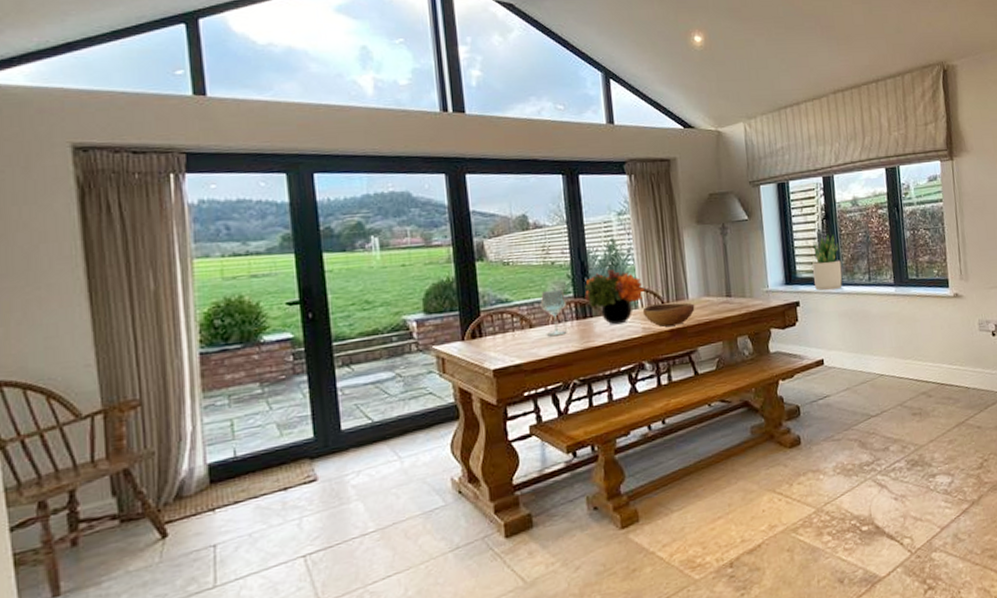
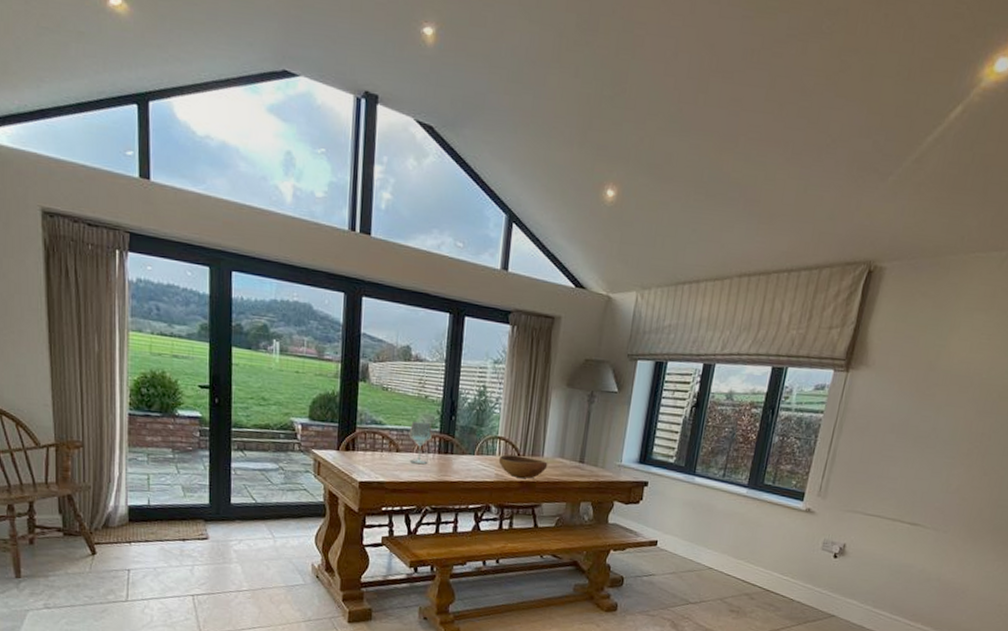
flower arrangement: present [584,269,645,325] -> none [449,413,505,466]
planter: present [812,233,843,292] -> none [667,422,702,479]

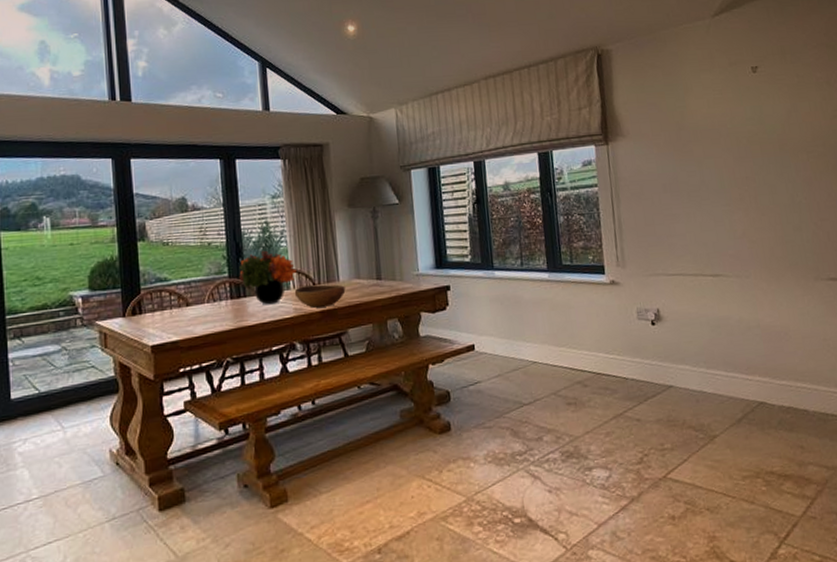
wine glass: present [408,421,432,465] -> none [196,269,222,315]
flower arrangement: none [449,413,505,466] -> present [238,250,297,305]

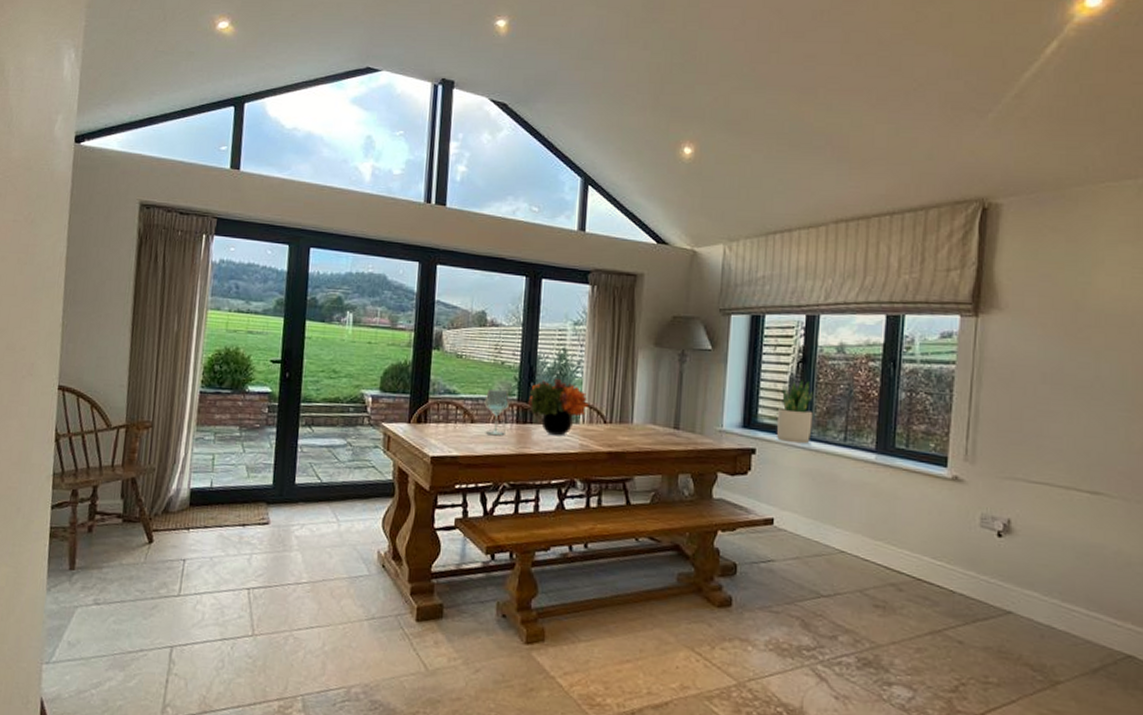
wine glass: none [196,269,222,315] -> present [484,389,509,436]
bowl: present [294,284,346,308] -> none [583,422,638,448]
planter: none [463,218,494,276] -> present [776,379,814,445]

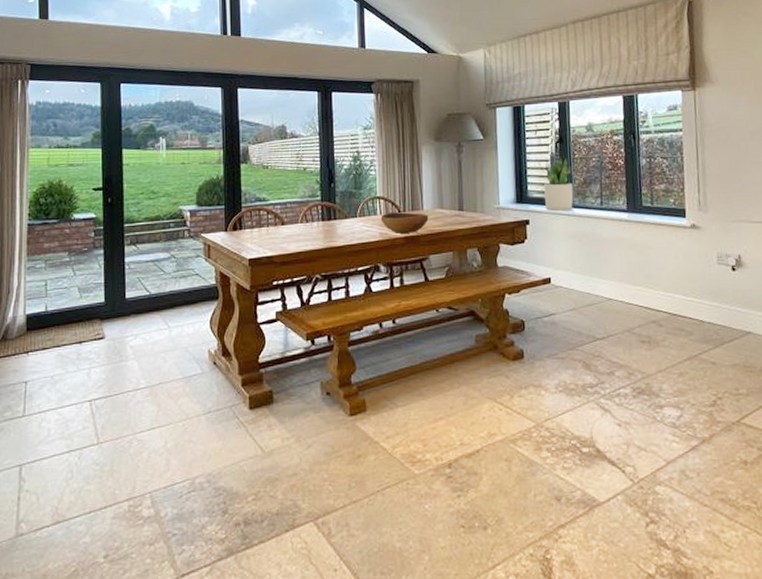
wine glass: present [484,389,509,436] -> none [292,192,314,234]
flower arrangement: present [528,378,589,436] -> none [330,177,384,228]
bowl: none [583,422,638,448] -> present [380,212,429,233]

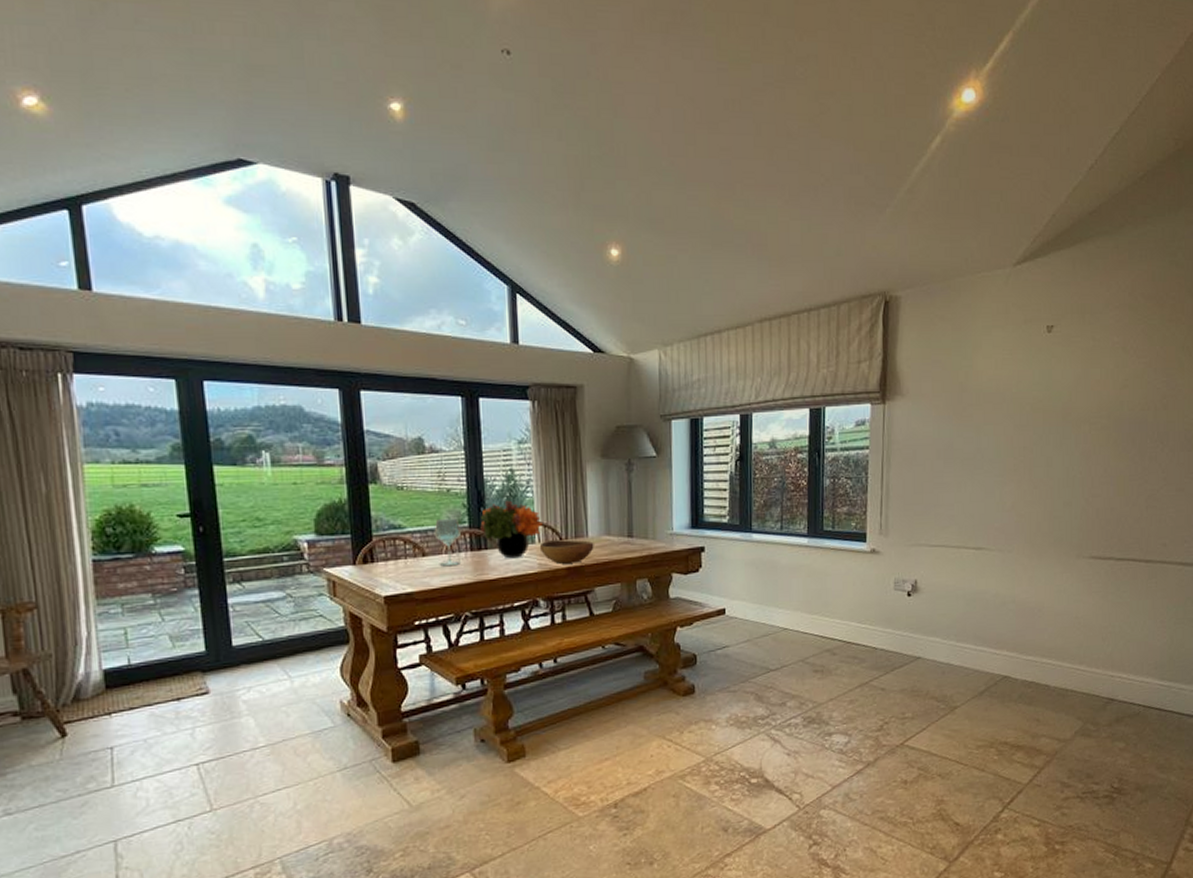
wine glass: none [292,192,314,234] -> present [434,518,461,567]
flower arrangement: none [330,177,384,228] -> present [480,500,543,559]
planter: present [544,157,574,212] -> none [721,477,753,538]

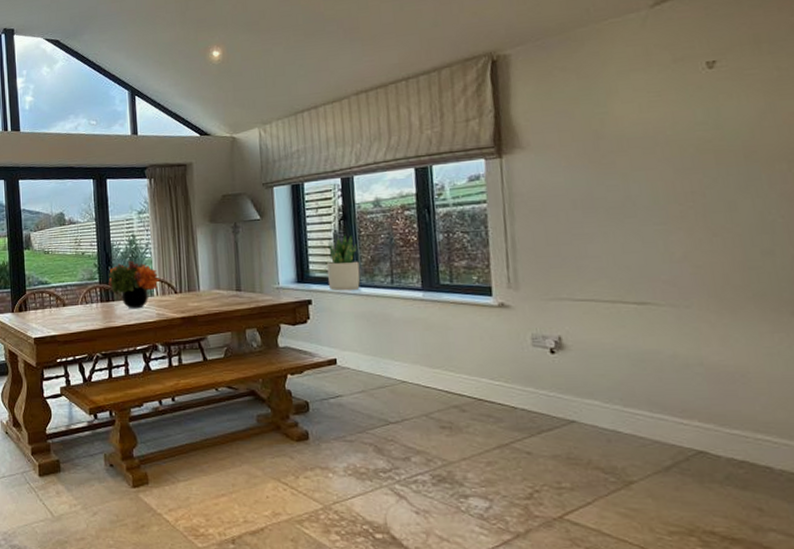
wine glass: present [434,518,461,567] -> none [72,275,93,315]
bowl: present [539,540,594,564] -> none [157,293,206,314]
planter: none [721,477,753,538] -> present [327,234,361,292]

